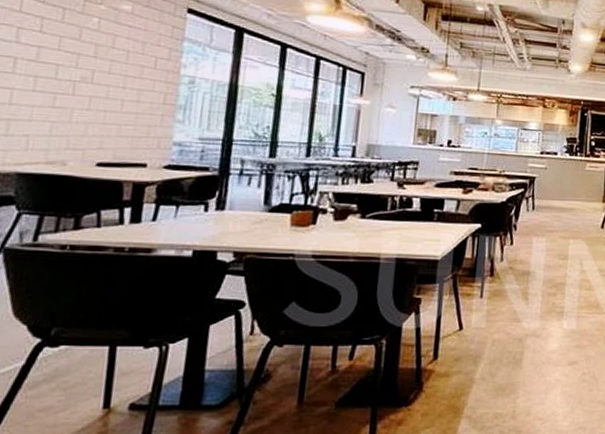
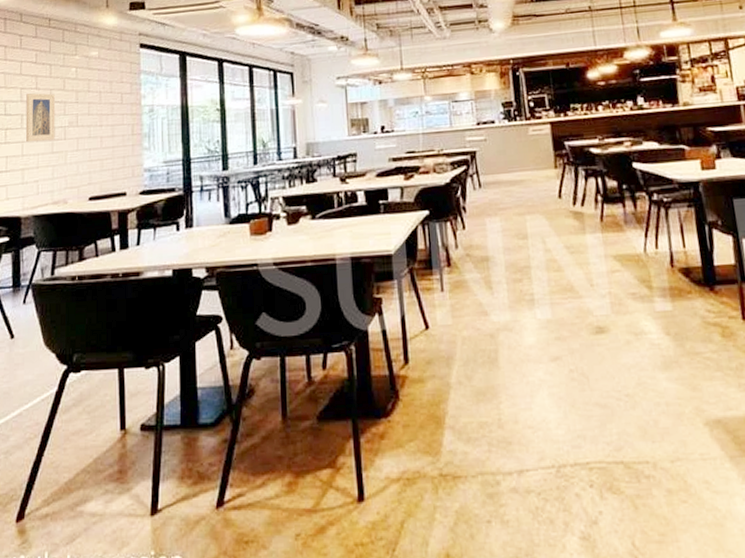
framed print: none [18,34,66,93] -> present [25,92,56,143]

